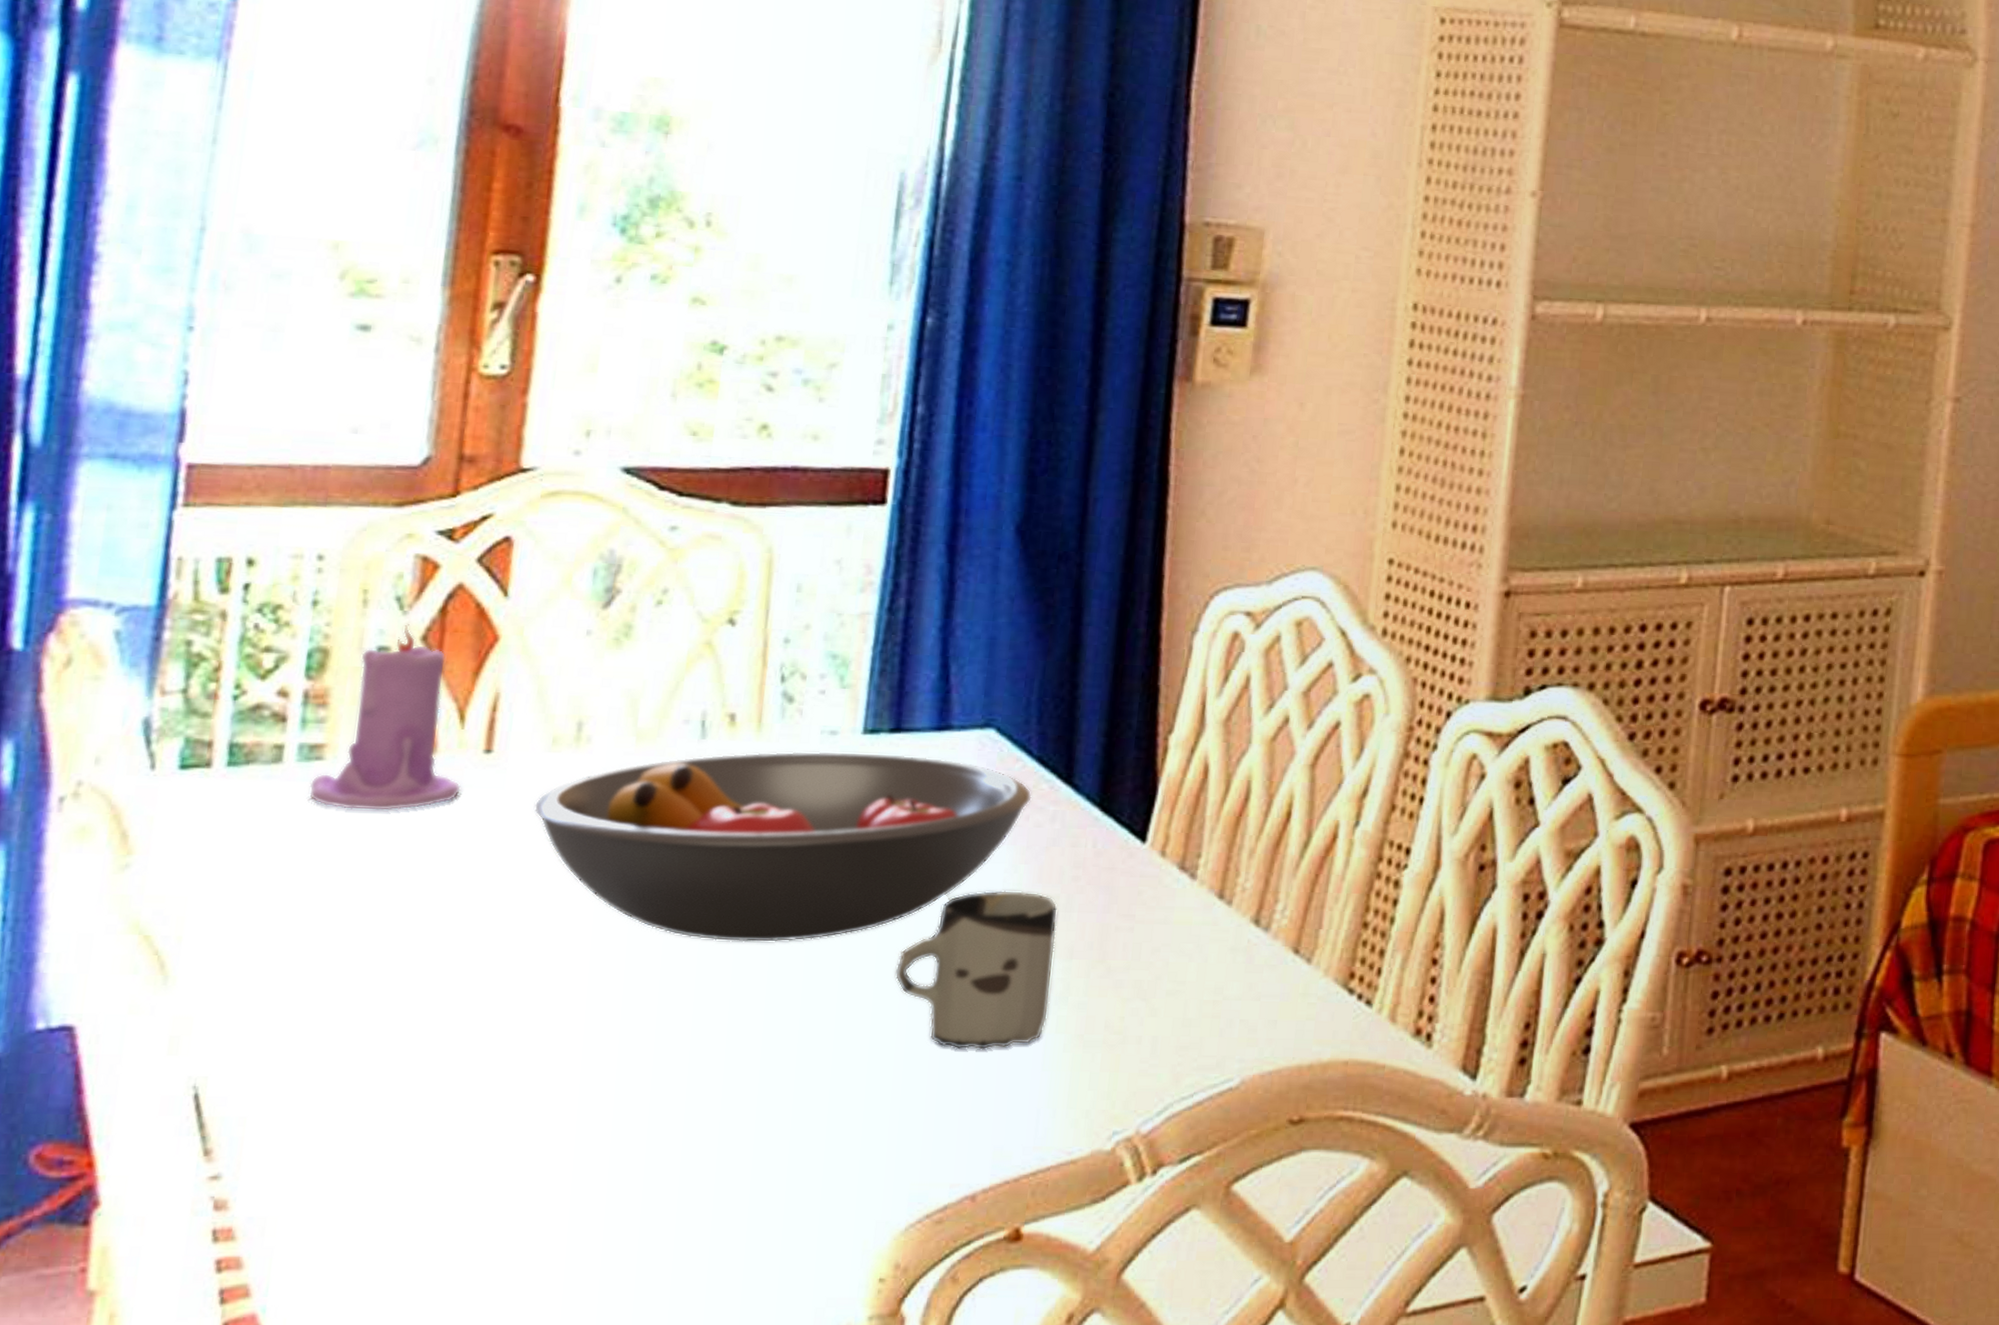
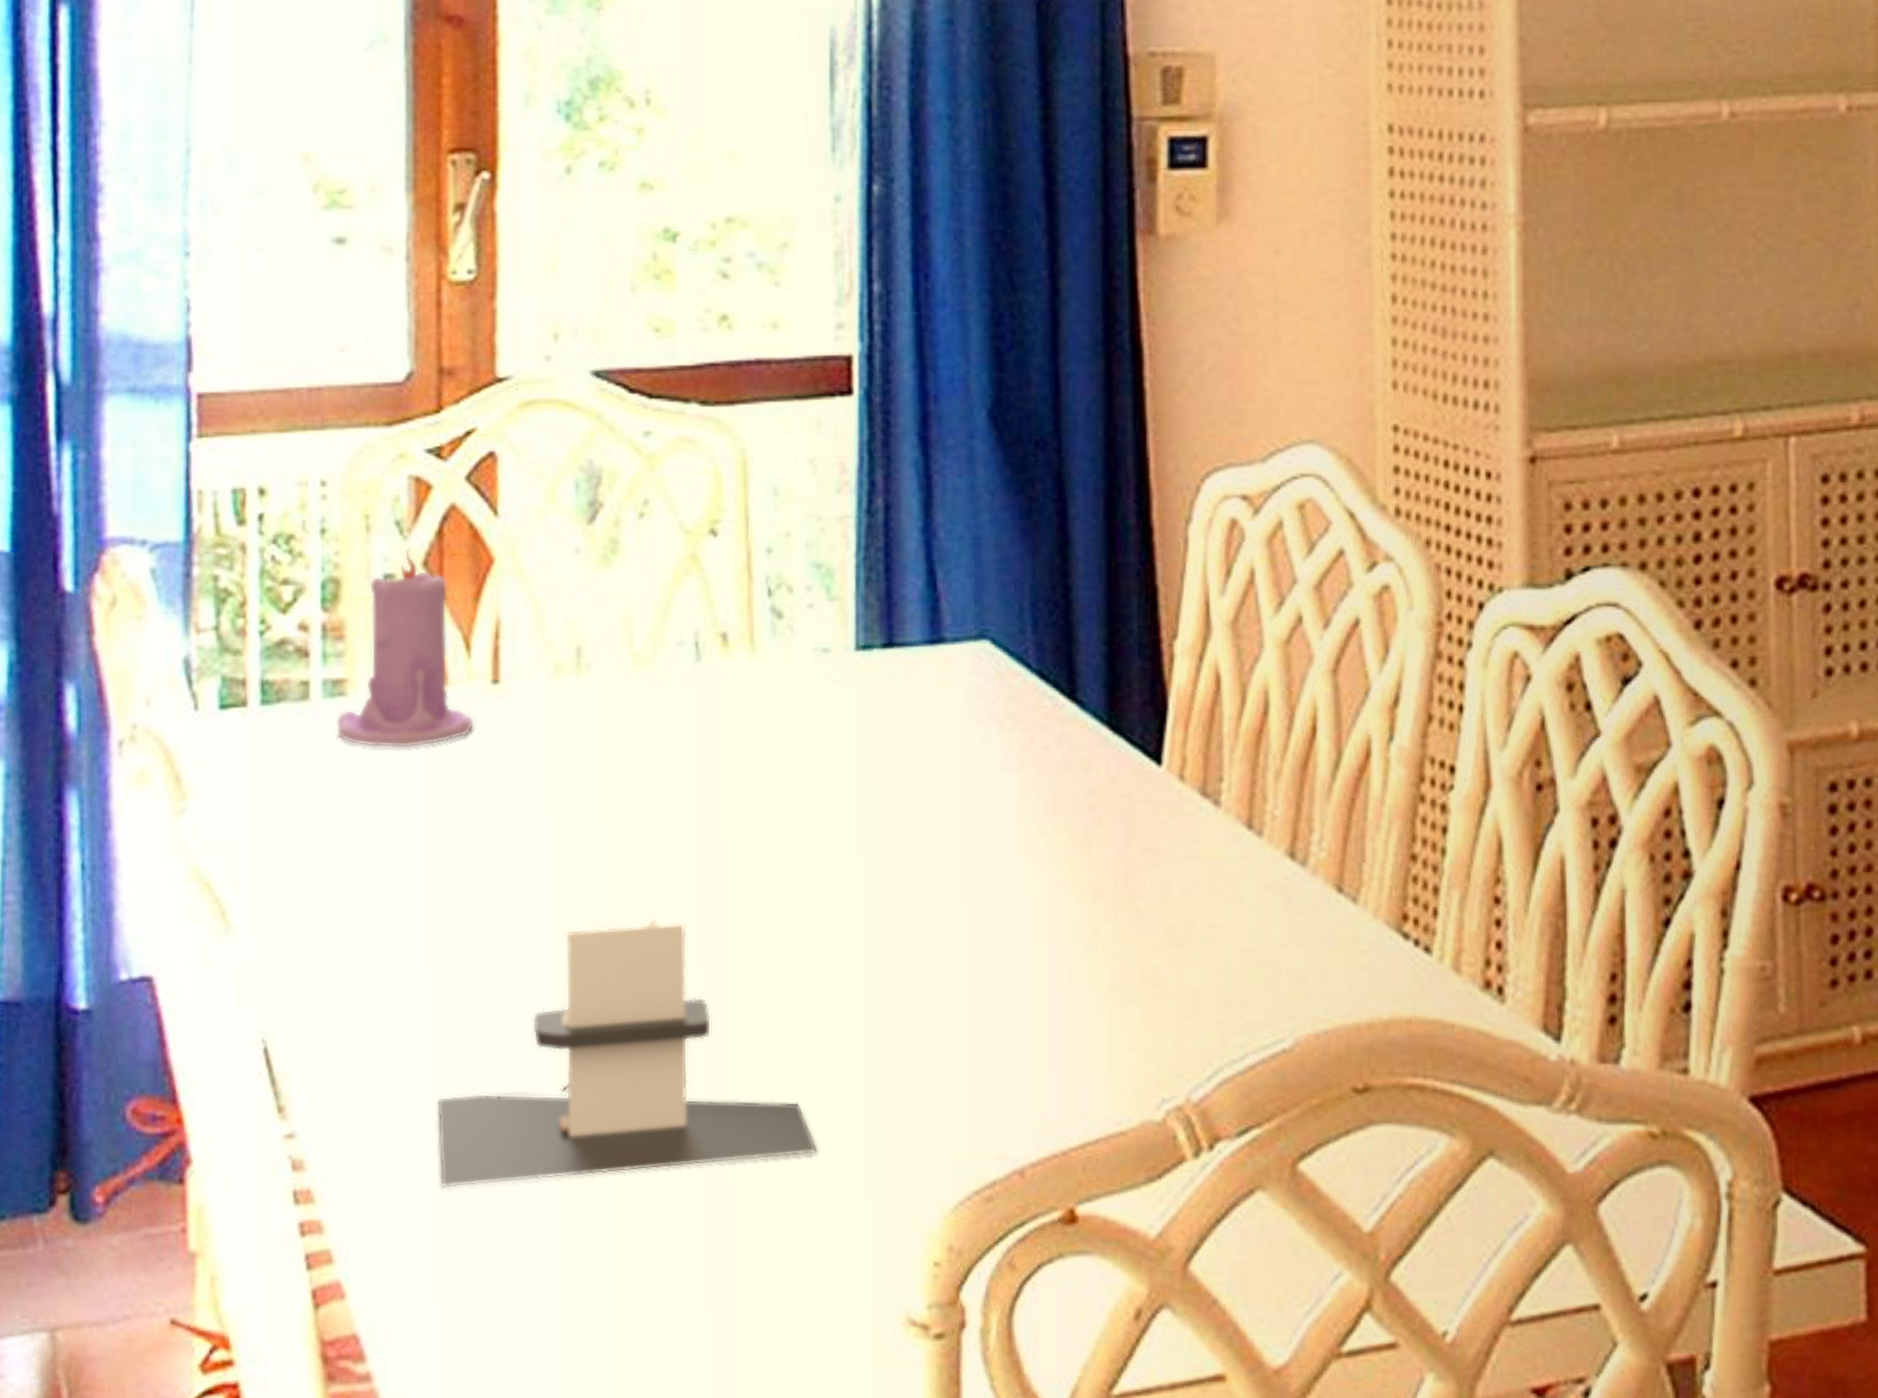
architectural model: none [377,969,775,1224] -> present [437,915,818,1189]
fruit bowl: present [534,751,1032,943] -> none [544,670,1036,885]
cup: present [895,890,1058,1050] -> none [915,823,1079,1004]

